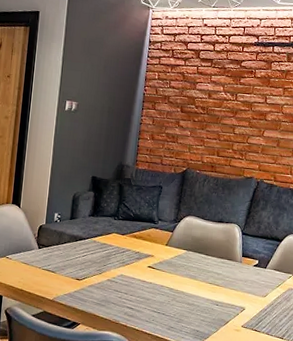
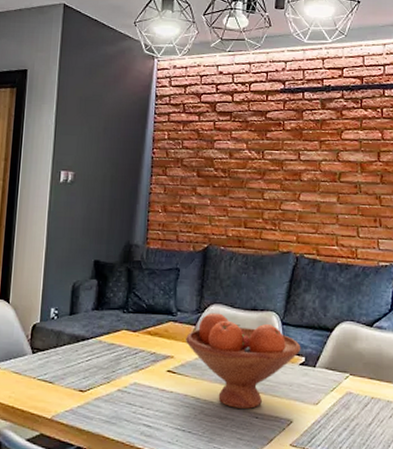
fruit bowl: none [164,222,256,298] -> present [186,313,301,409]

